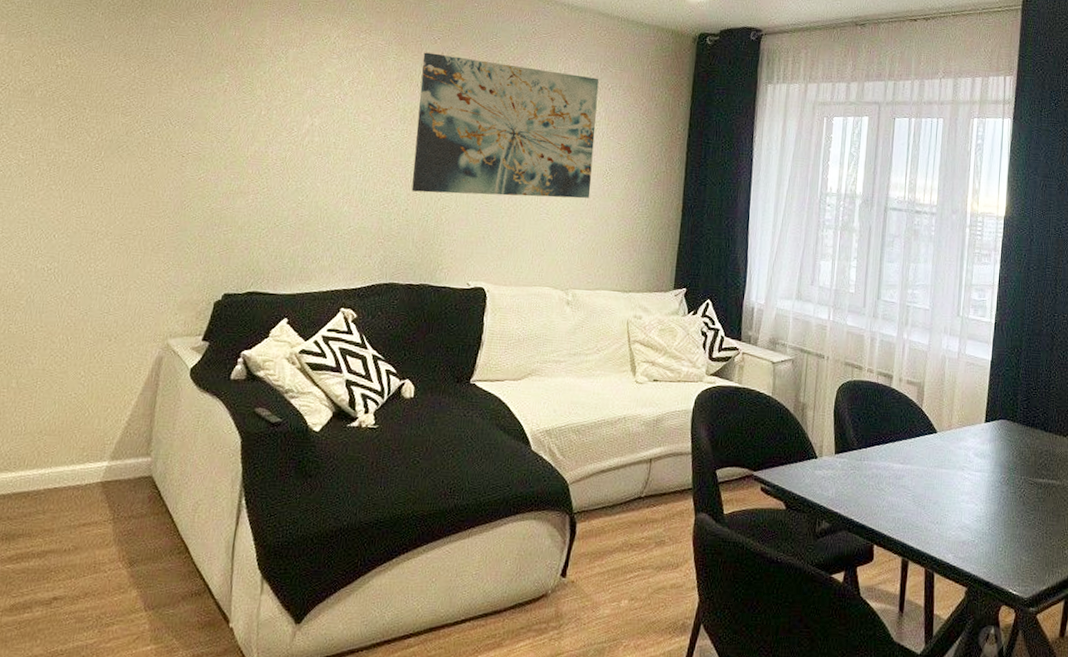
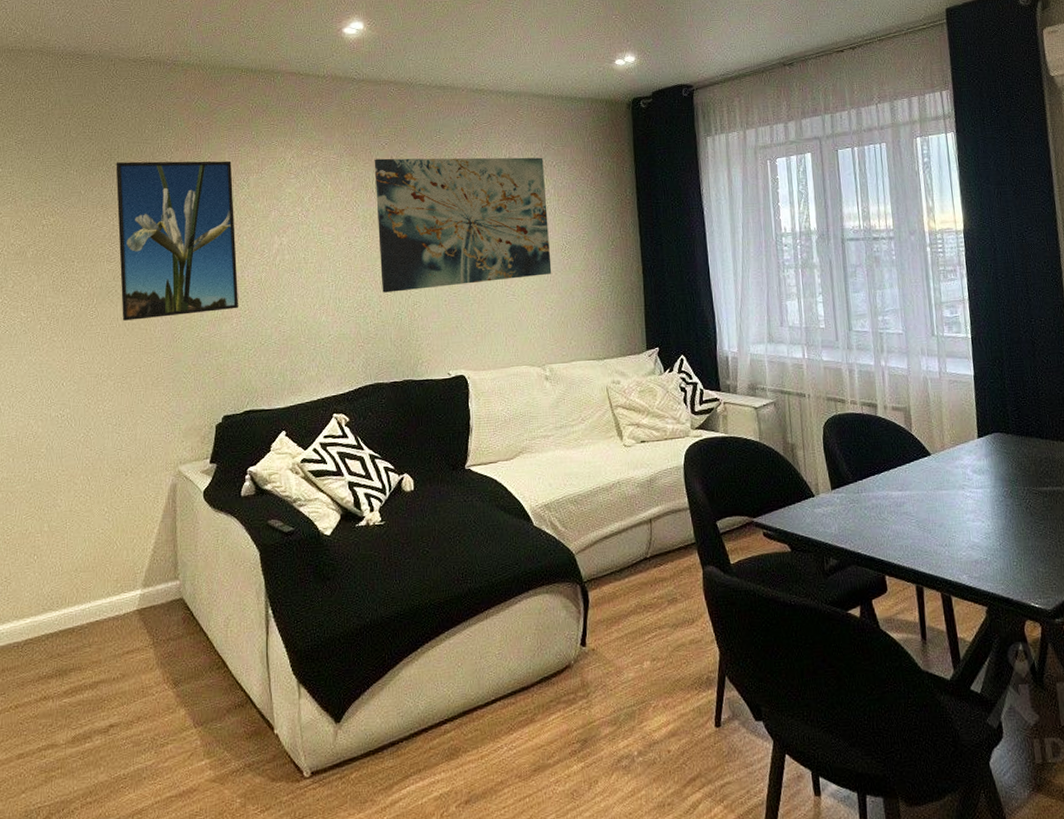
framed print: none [129,12,272,185] -> present [116,161,238,321]

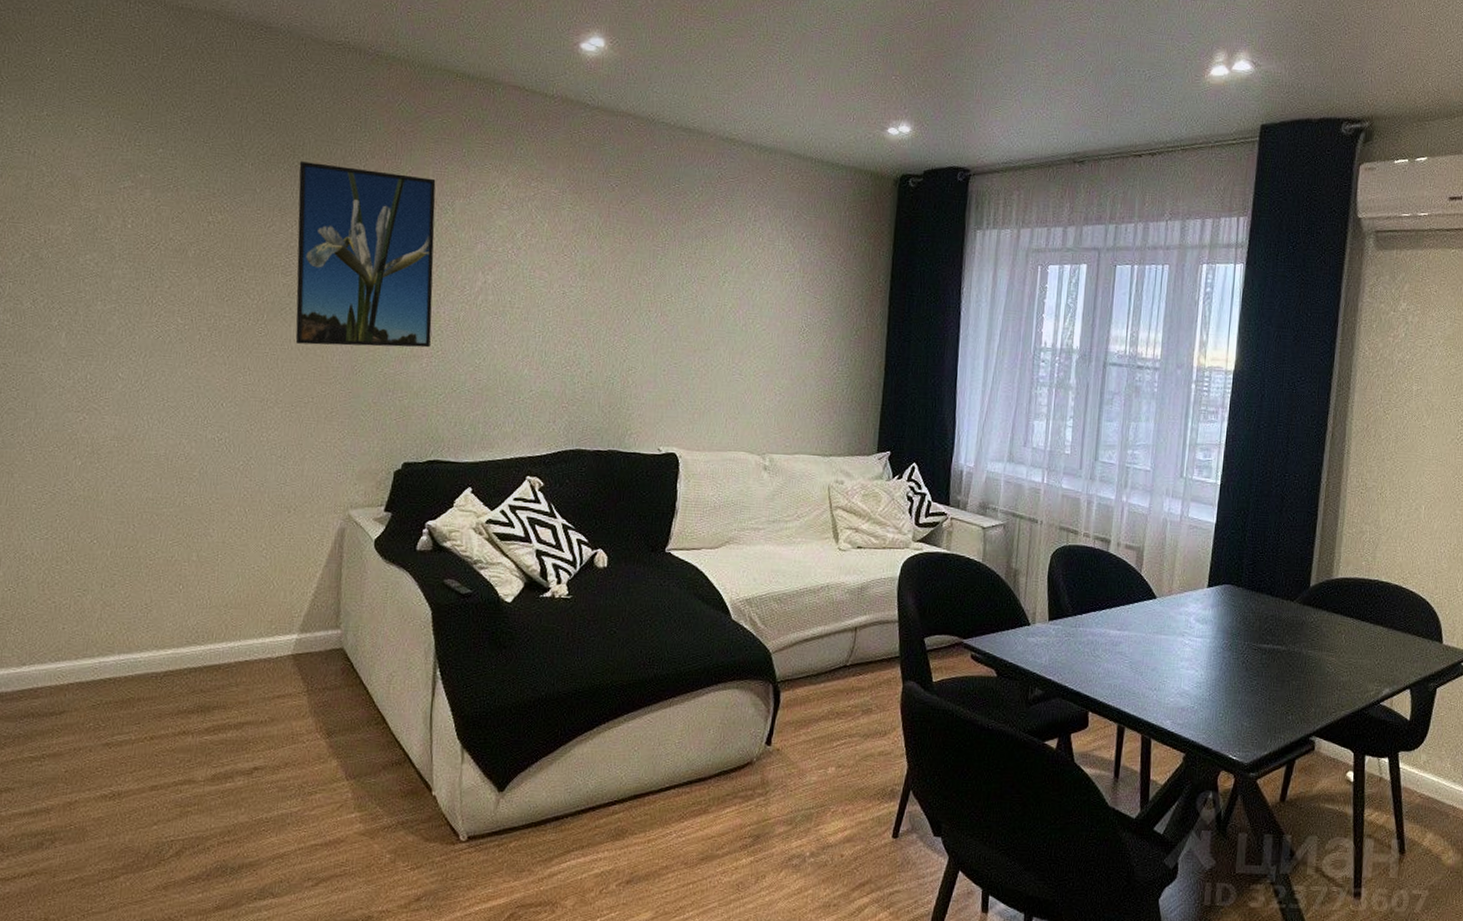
wall art: present [374,157,552,293] -> none [595,201,793,358]

